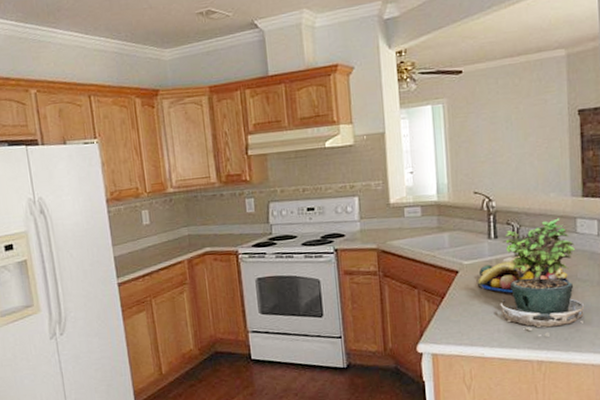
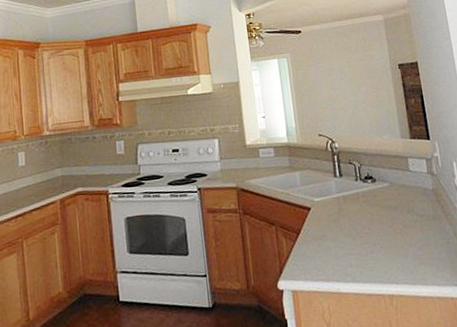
fruit bowl: present [478,256,570,293] -> none [328,193,409,228]
potted plant: present [500,218,585,337] -> none [347,158,425,271]

